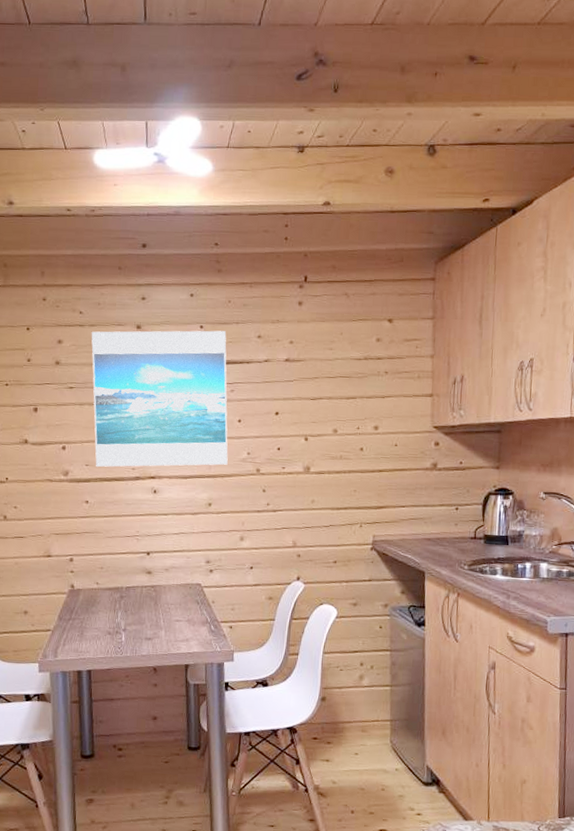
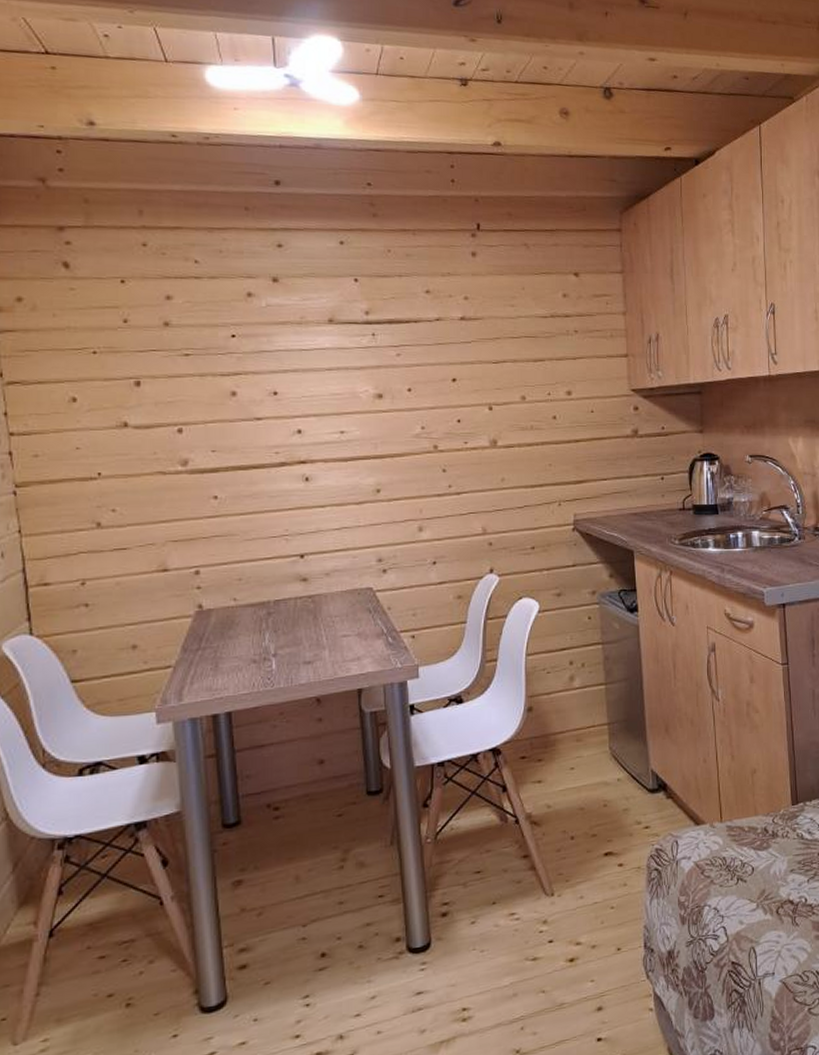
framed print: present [91,330,228,468] -> none [211,284,398,453]

